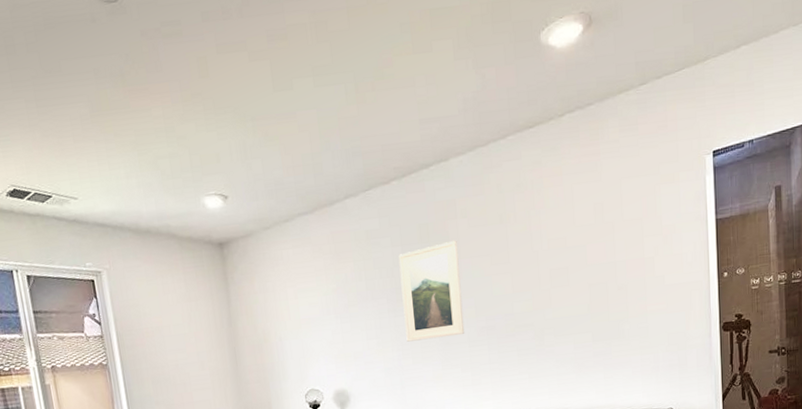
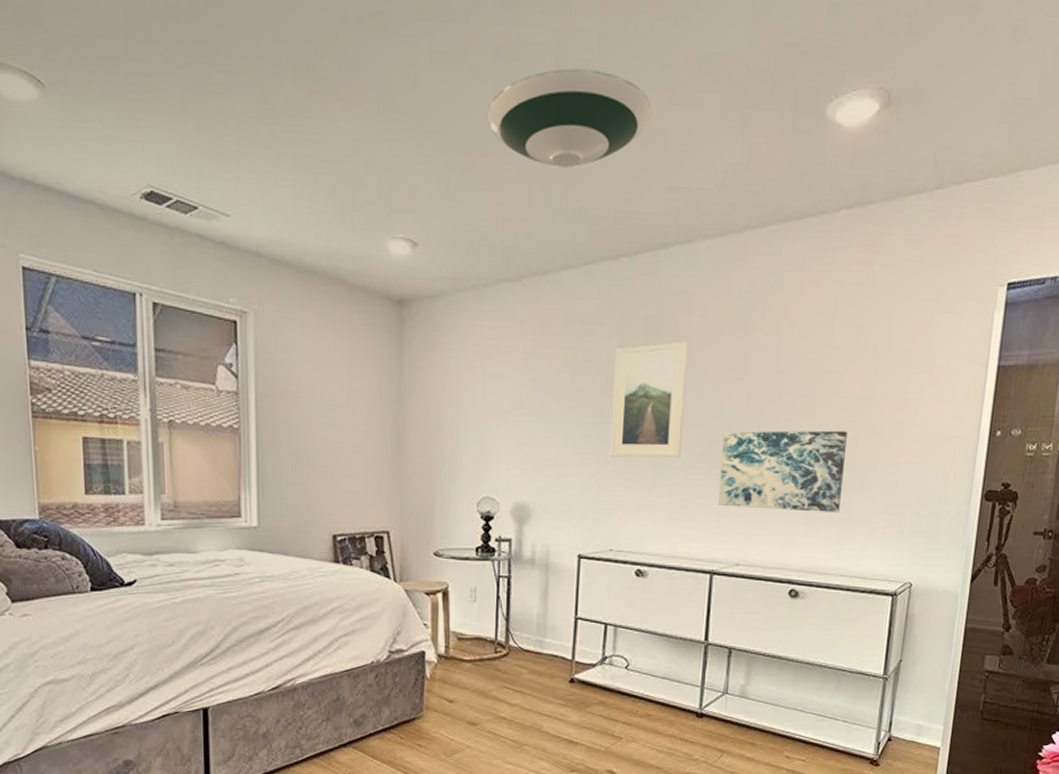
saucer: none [267,37,399,119] -> present [486,68,651,168]
wall art: none [497,291,603,368] -> present [718,430,847,513]

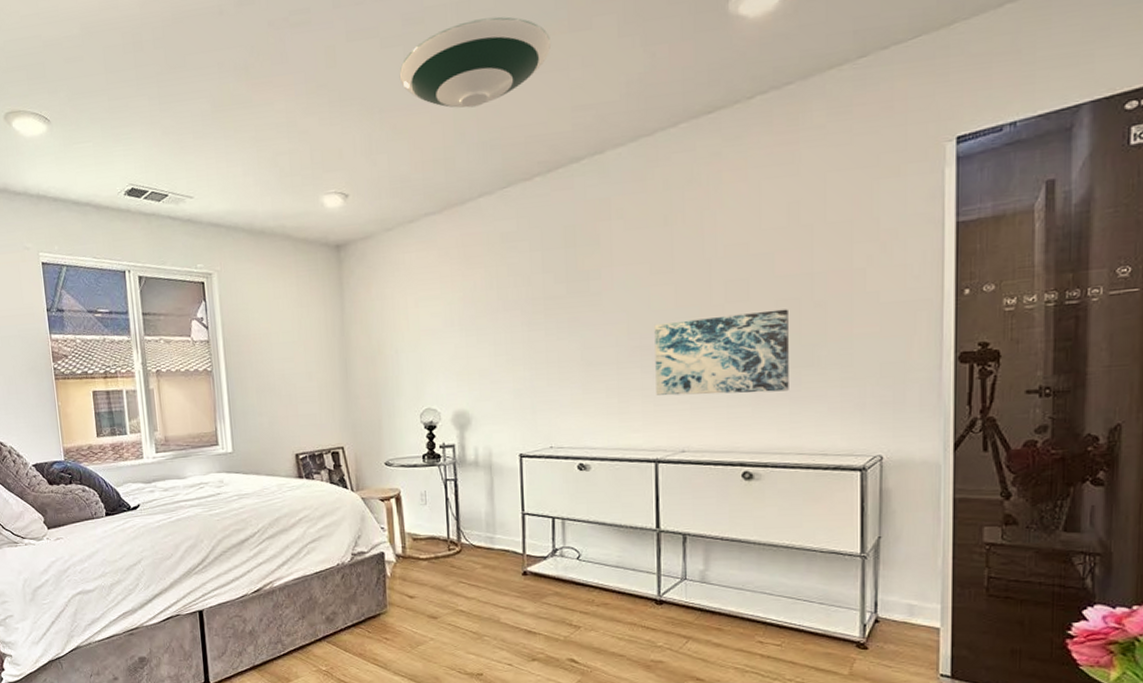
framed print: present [610,341,689,459] -> none [537,244,613,360]

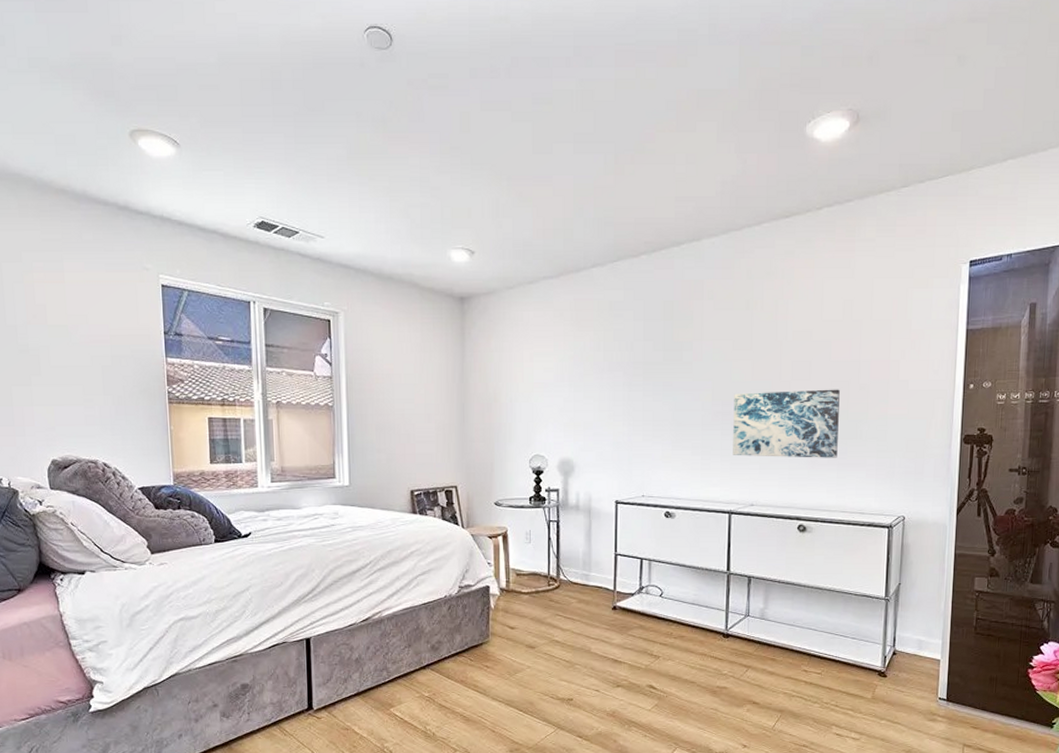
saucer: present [399,16,550,108] -> none [527,108,661,186]

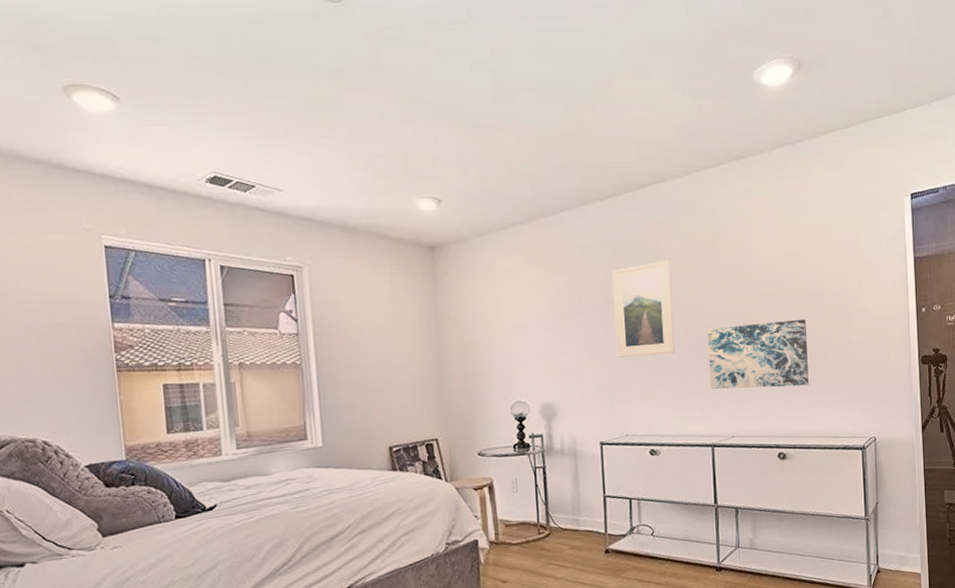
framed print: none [639,321,701,418] -> present [612,260,676,358]

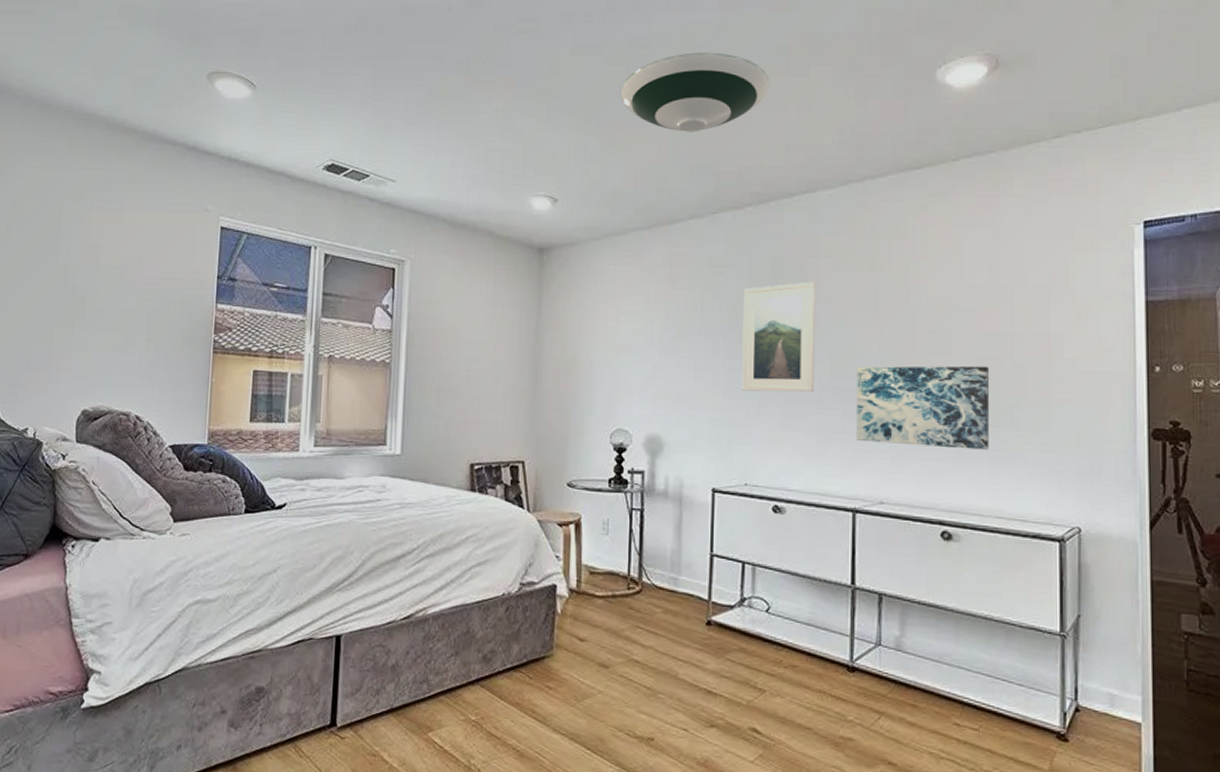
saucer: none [488,58,619,133] -> present [620,52,769,132]

